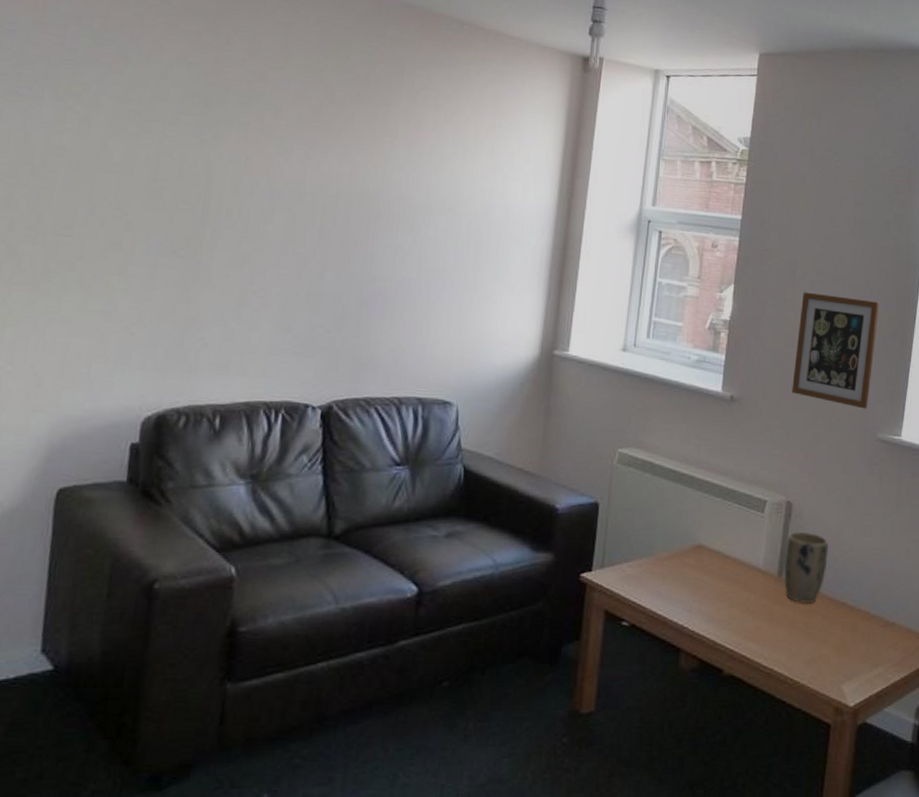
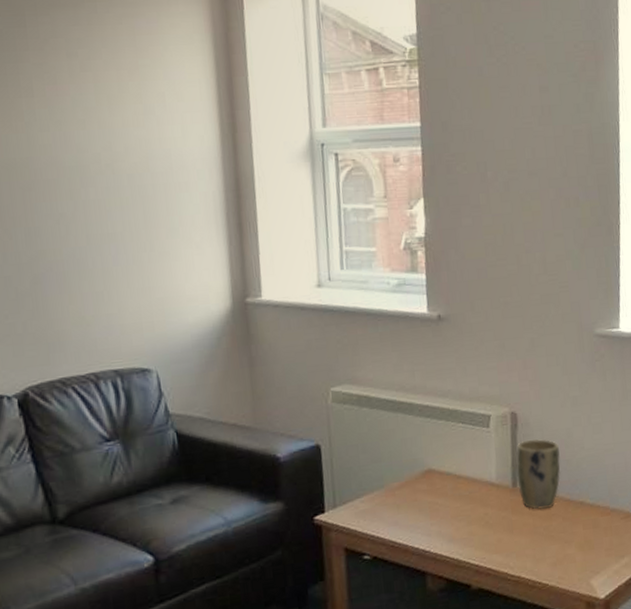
picture frame: present [792,292,880,409] -> none [497,191,581,307]

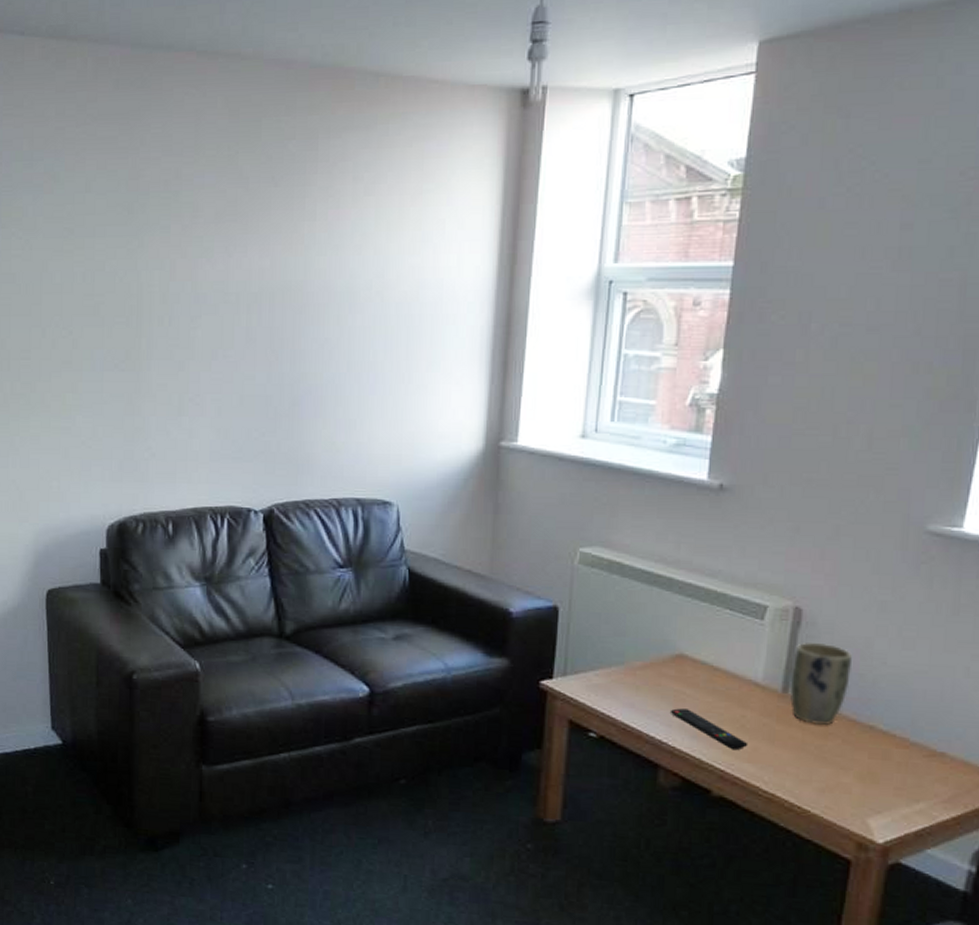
remote control: none [427,516,494,545] -> present [669,708,749,750]

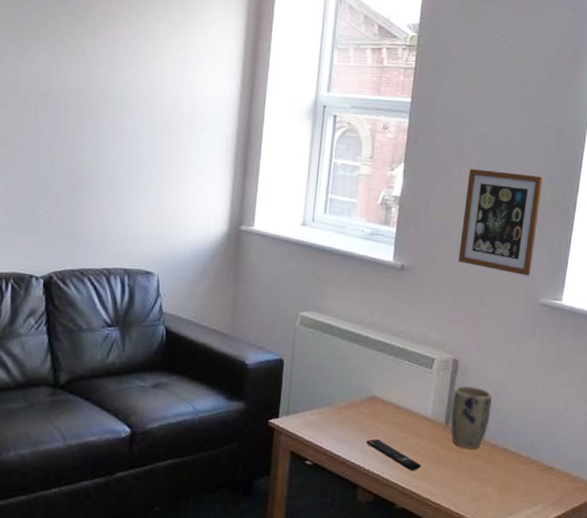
picture frame: none [803,350,936,495] -> present [458,168,543,276]

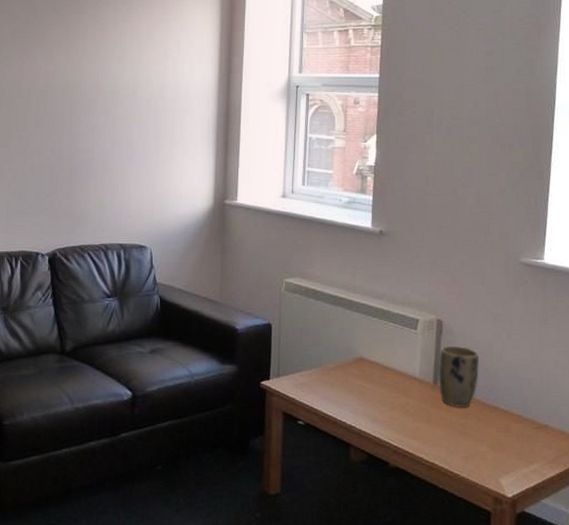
remote control: present [365,439,422,470] -> none [355,399,413,429]
picture frame: present [458,168,543,276] -> none [436,136,515,237]

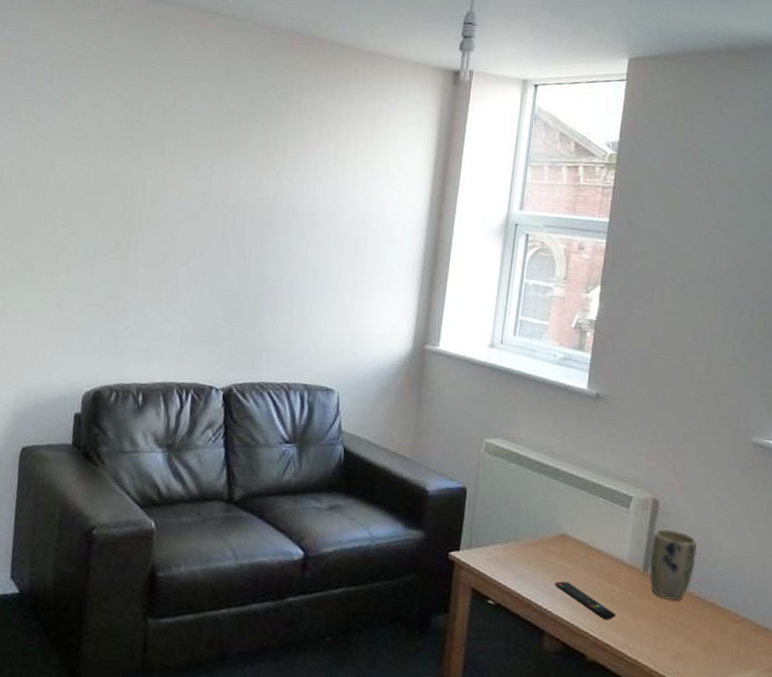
remote control: none [355,399,413,429] -> present [554,581,617,620]

